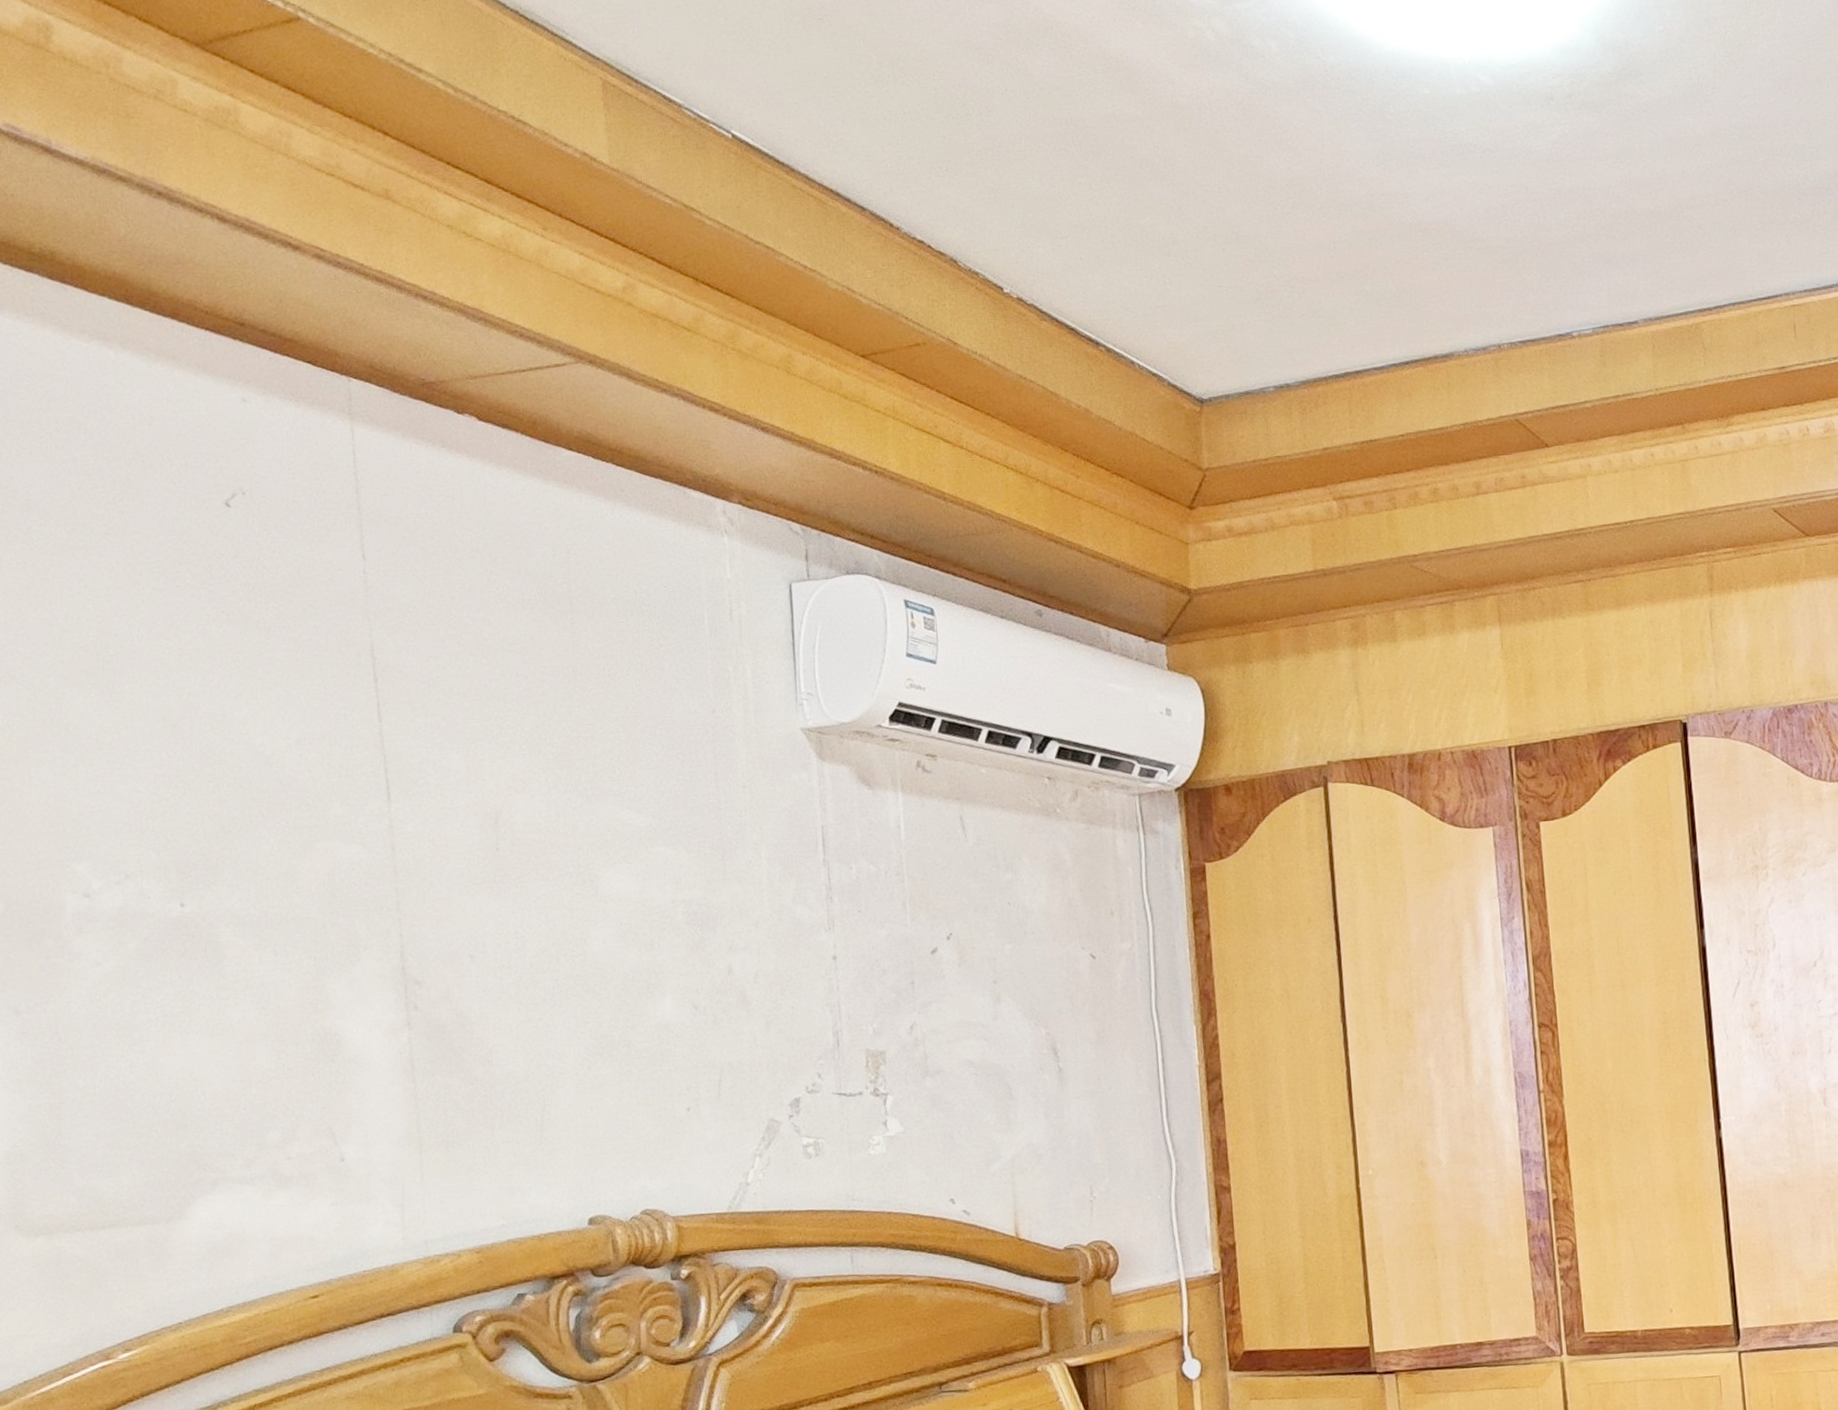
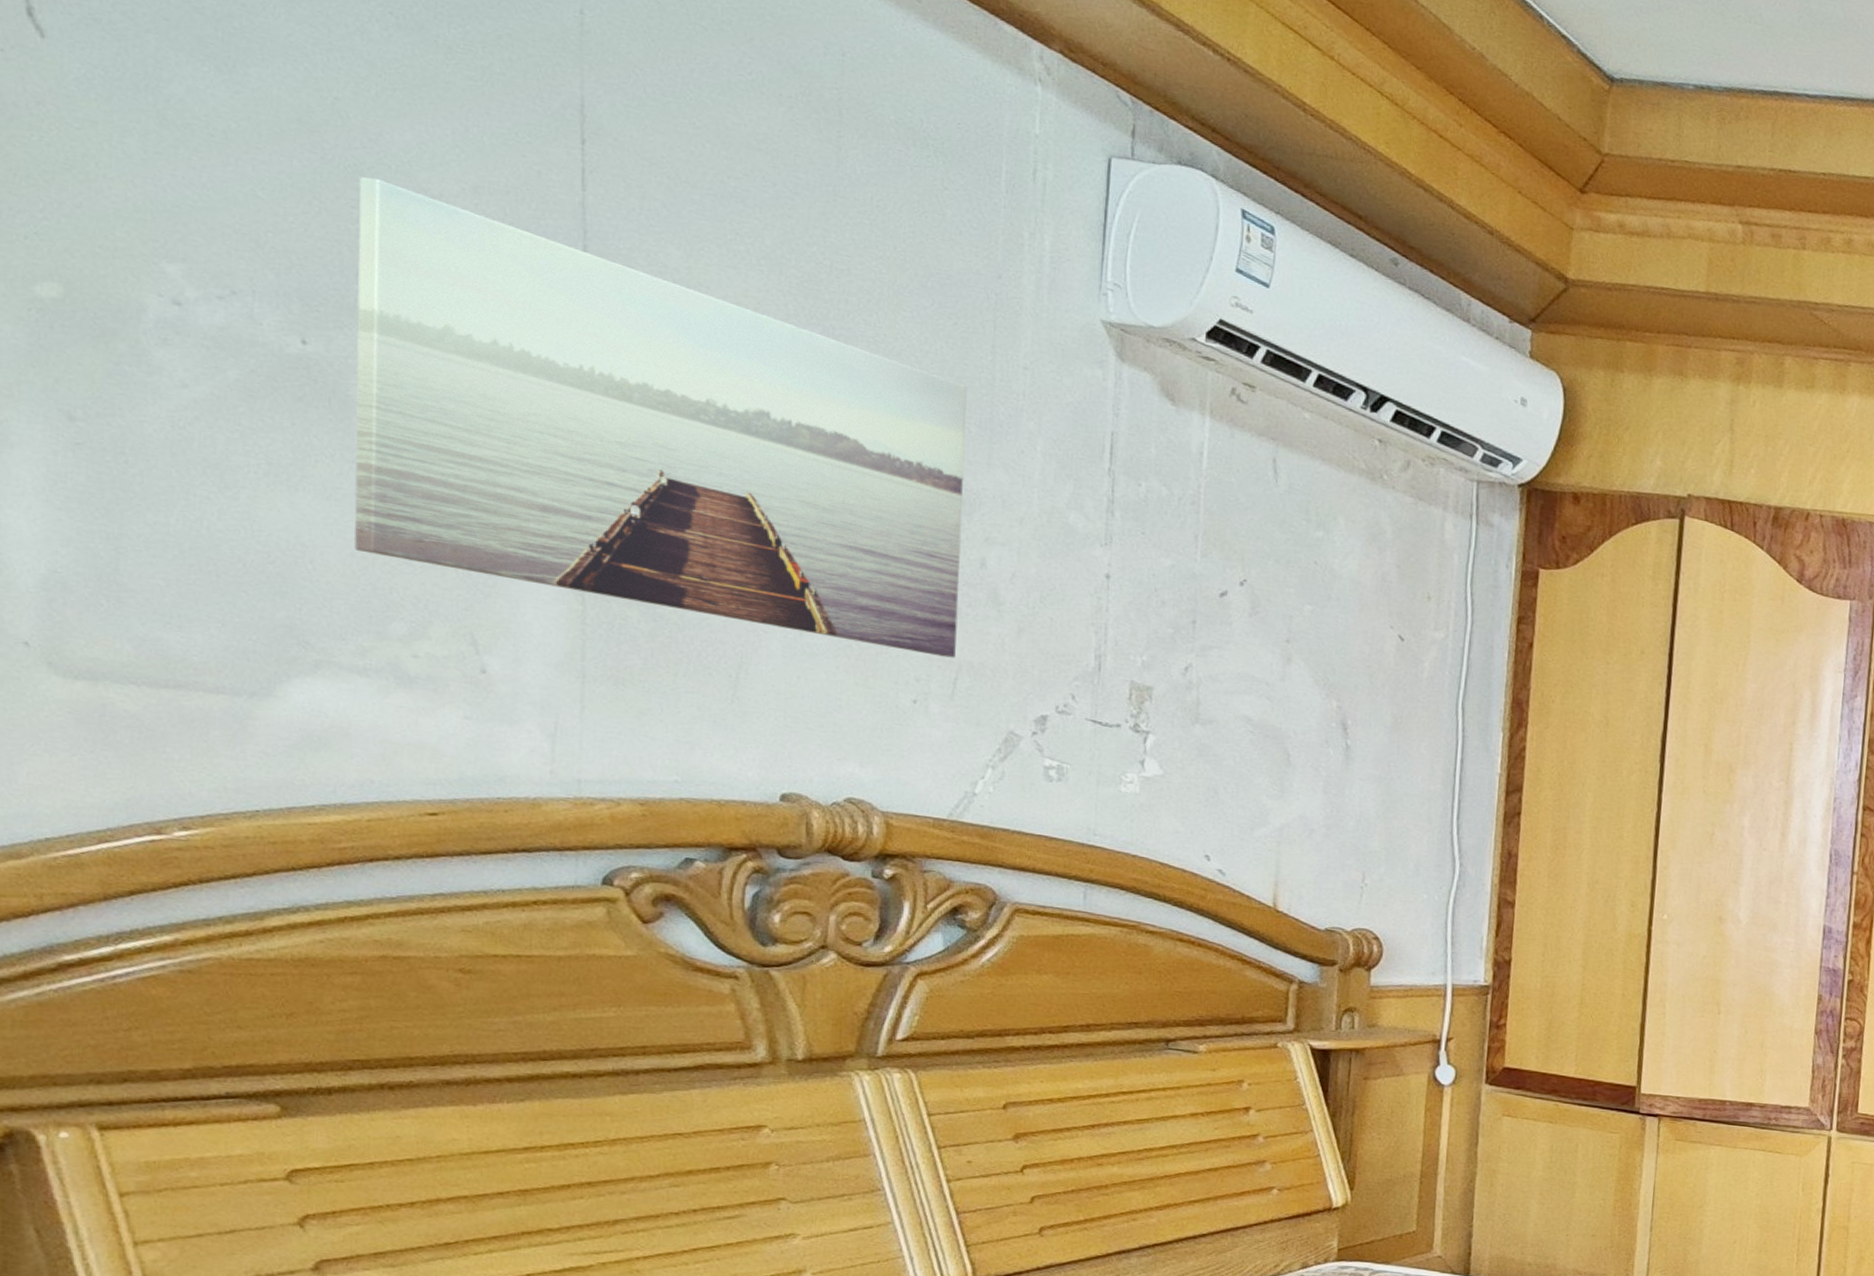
wall art: none [211,752,717,1076] -> present [354,177,967,658]

